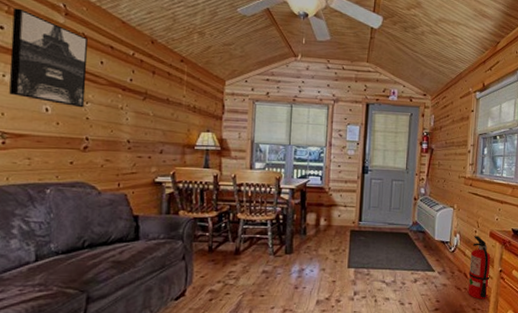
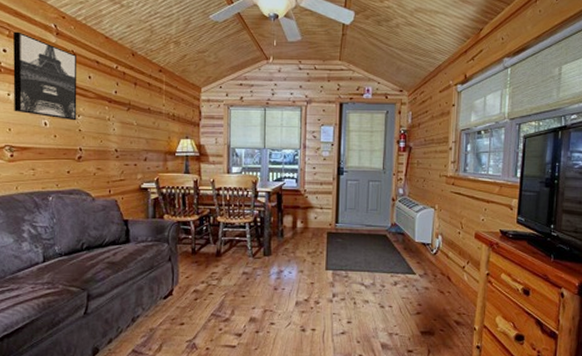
fire extinguisher: present [466,236,491,300] -> none [449,237,476,304]

